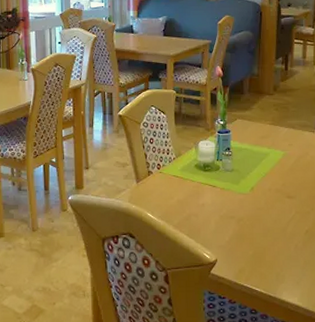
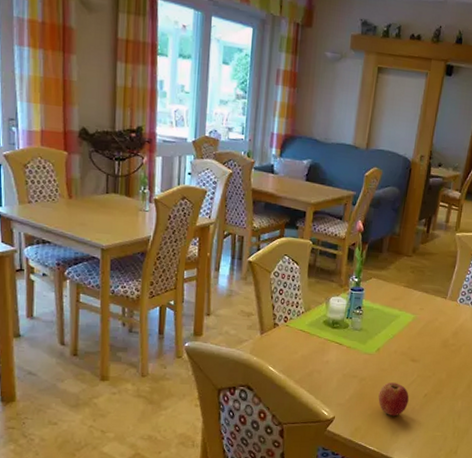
apple: none [258,221,290,256] -> present [378,382,409,417]

